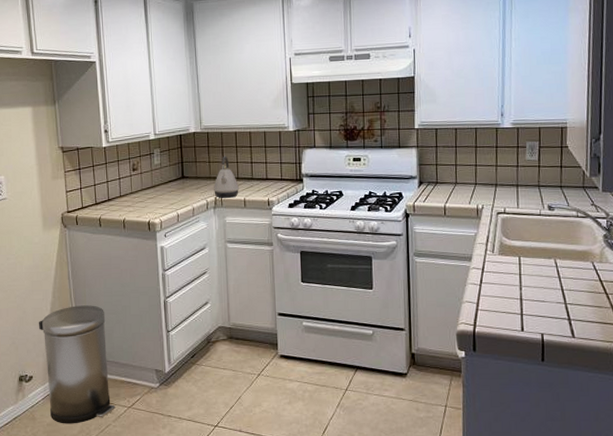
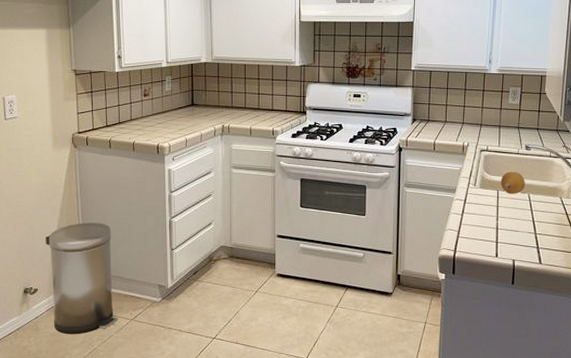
kettle: present [213,155,240,198] -> none [221,86,247,126]
fruit: none [521,235,550,260] -> present [500,172,525,194]

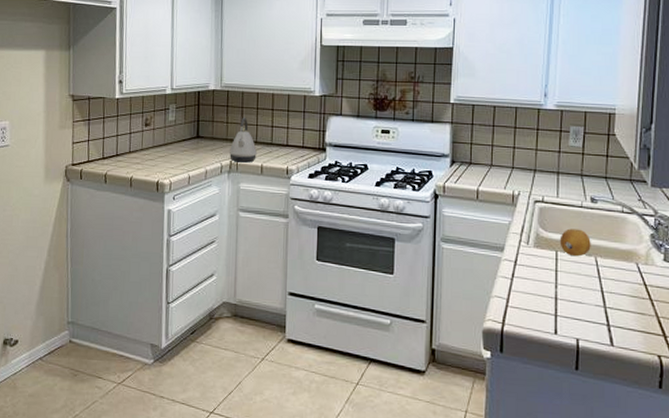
pedal bin: present [46,223,118,335] -> none [30,266,104,397]
kettle: none [221,86,247,126] -> present [228,117,258,163]

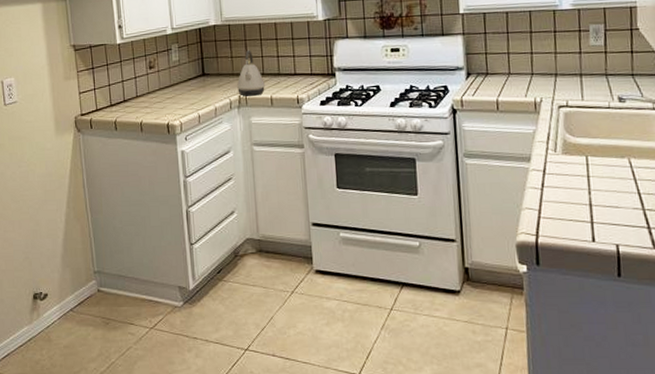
fruit: present [559,228,591,257] -> none [588,131,623,160]

